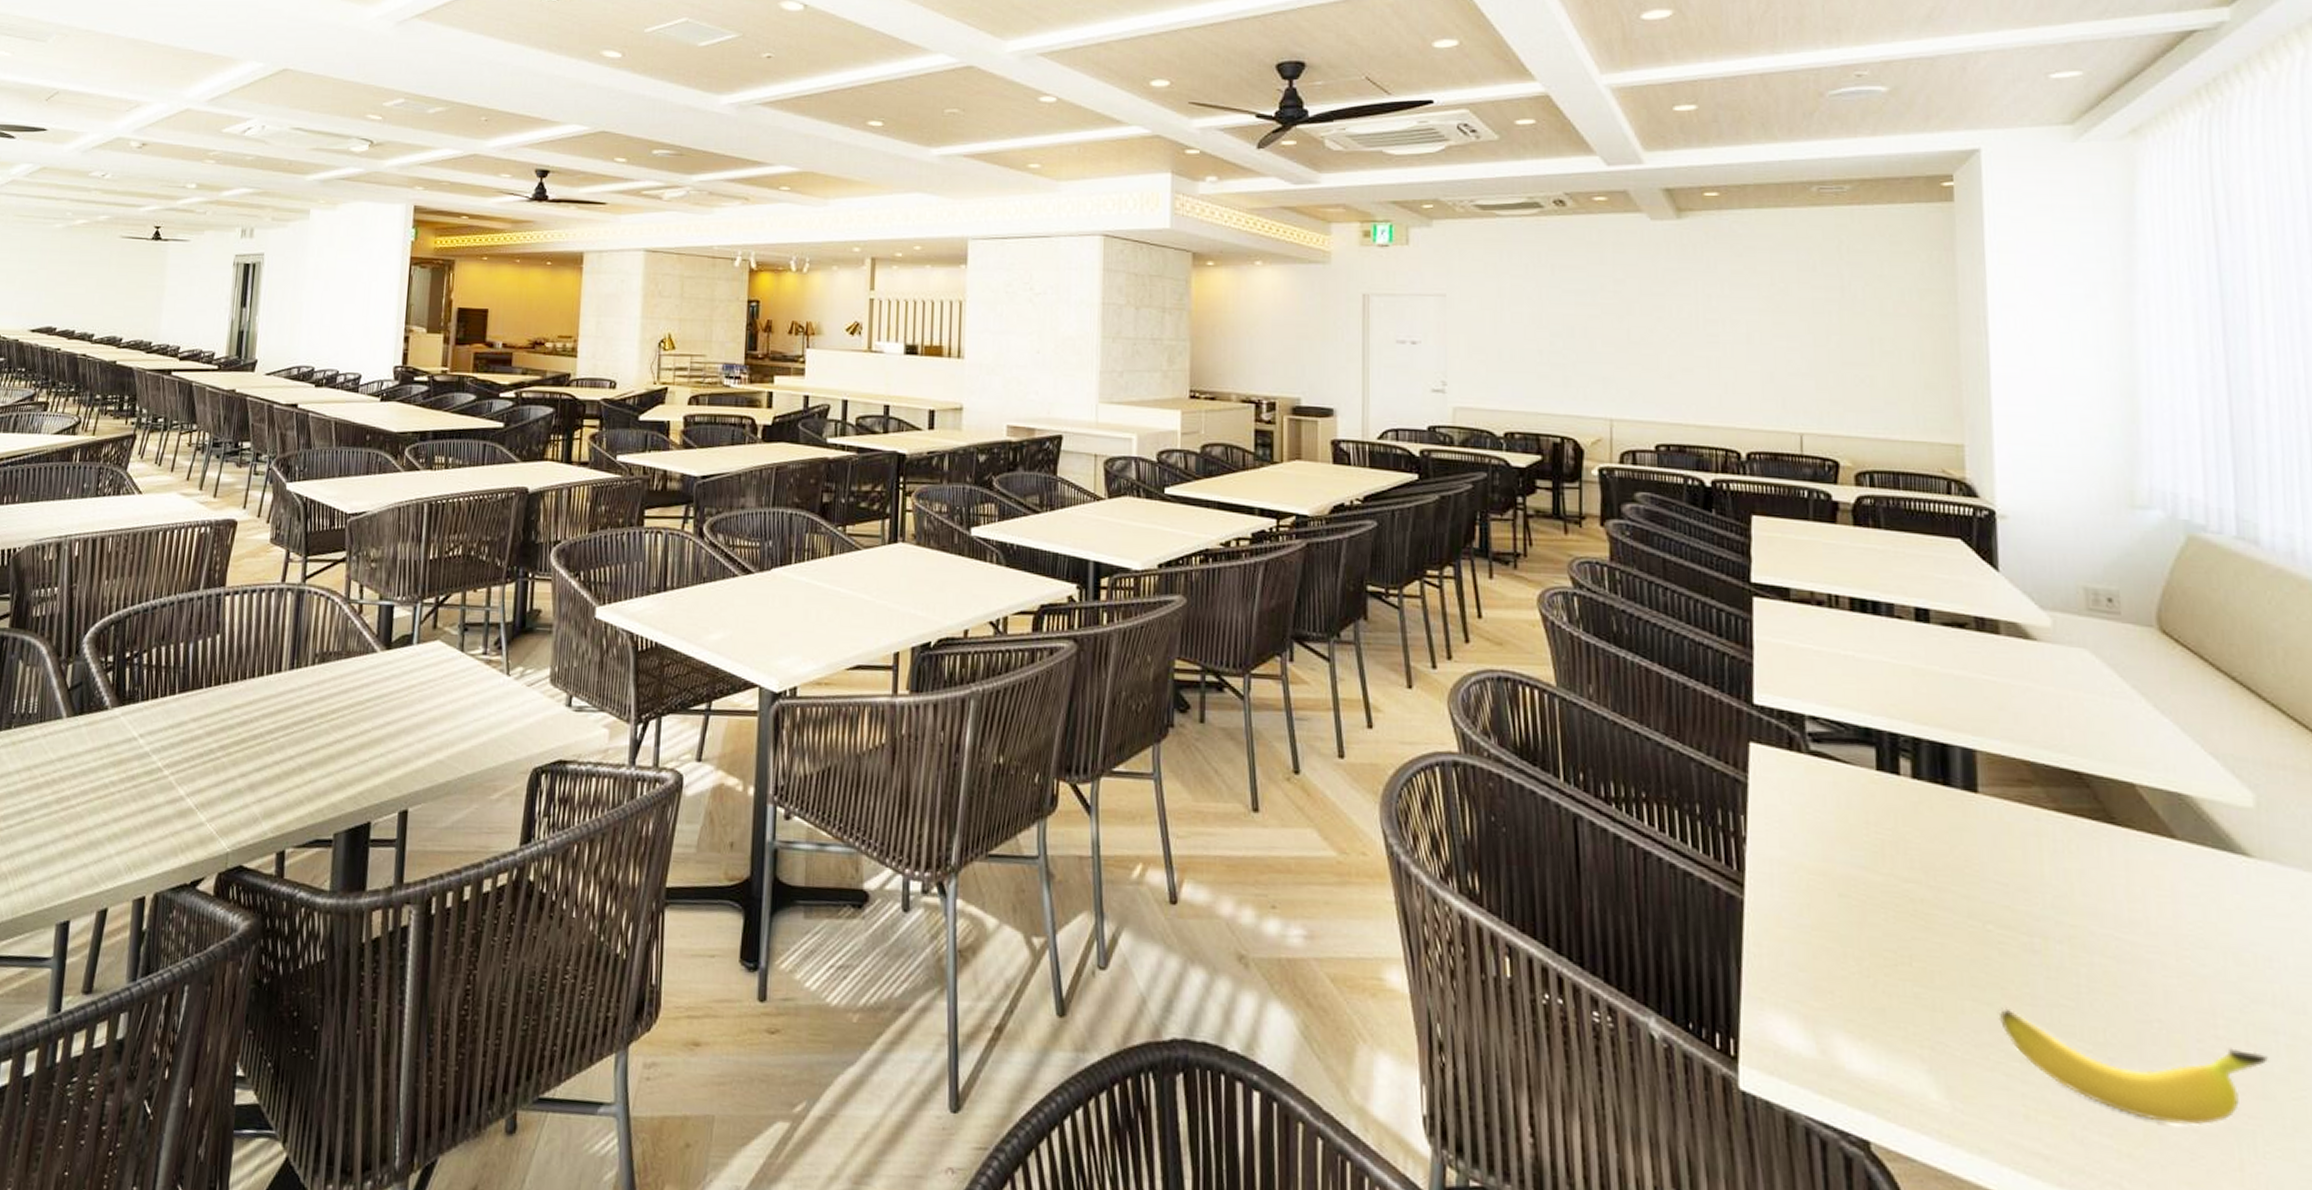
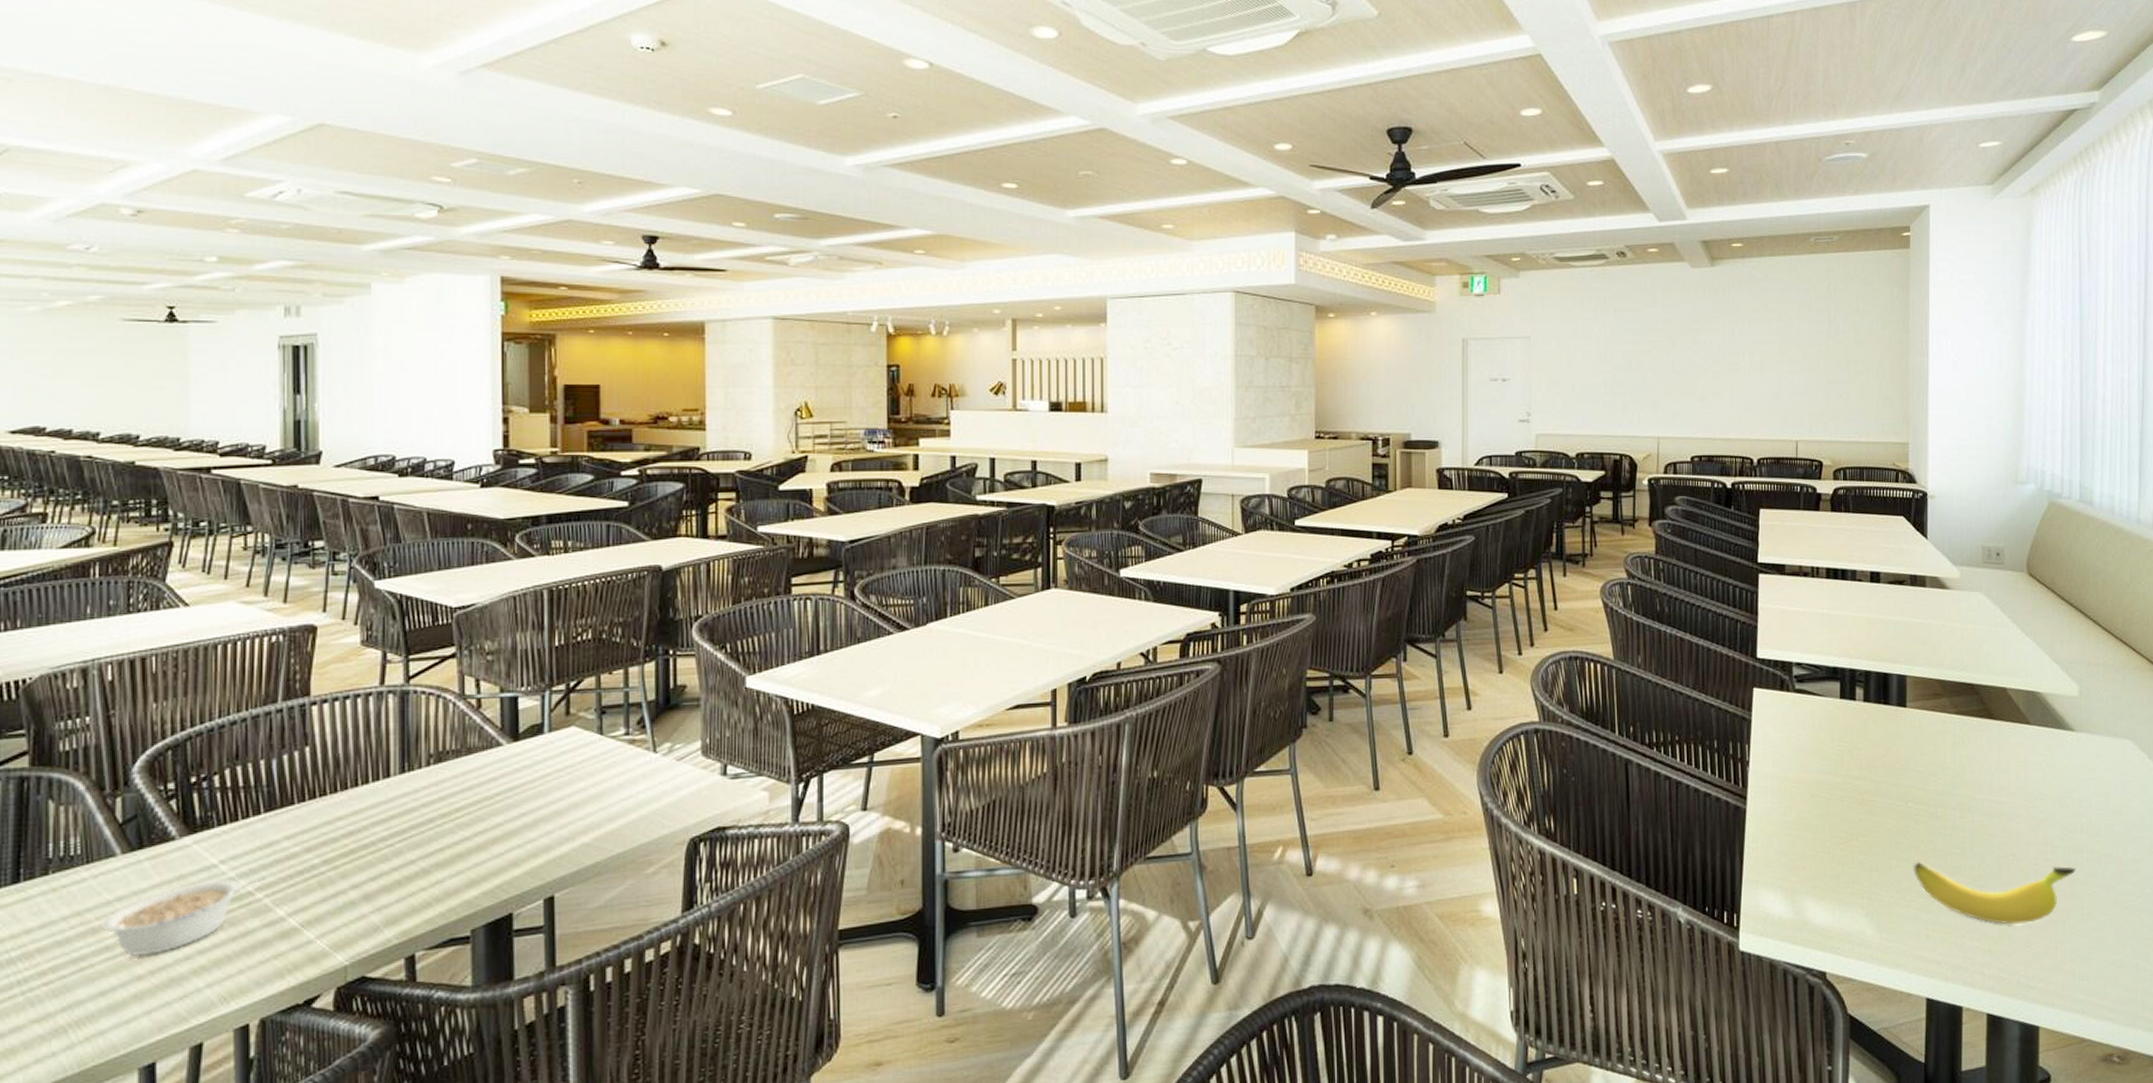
legume: none [43,752,174,817] -> present [100,877,266,956]

